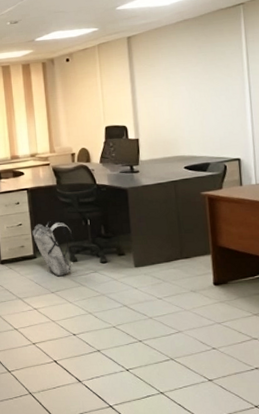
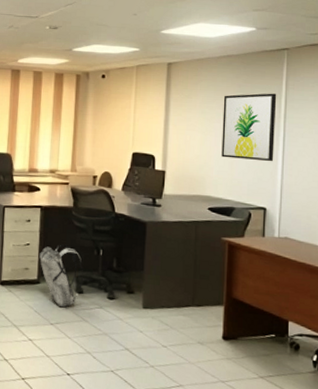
wall art: none [185,48,243,118] -> present [221,93,277,162]

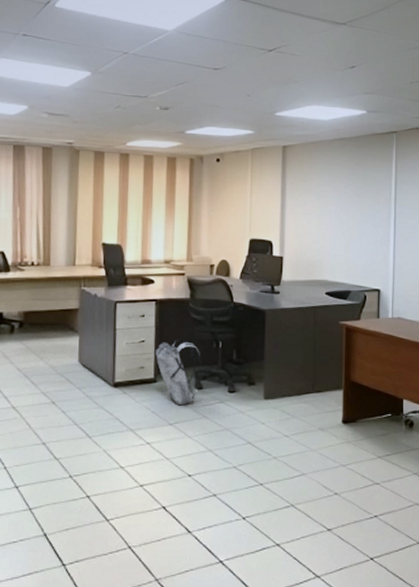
wall art: present [221,93,277,162] -> none [337,175,387,244]

